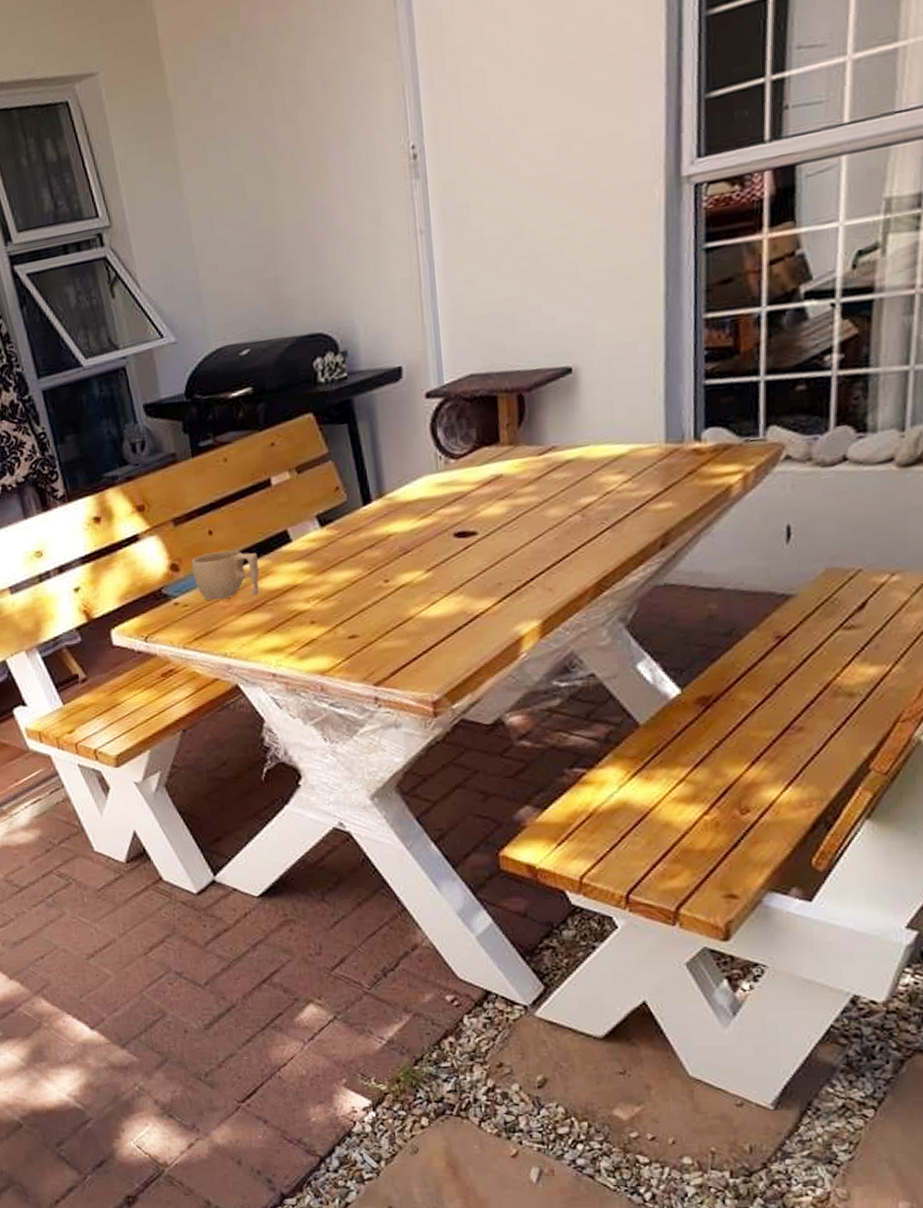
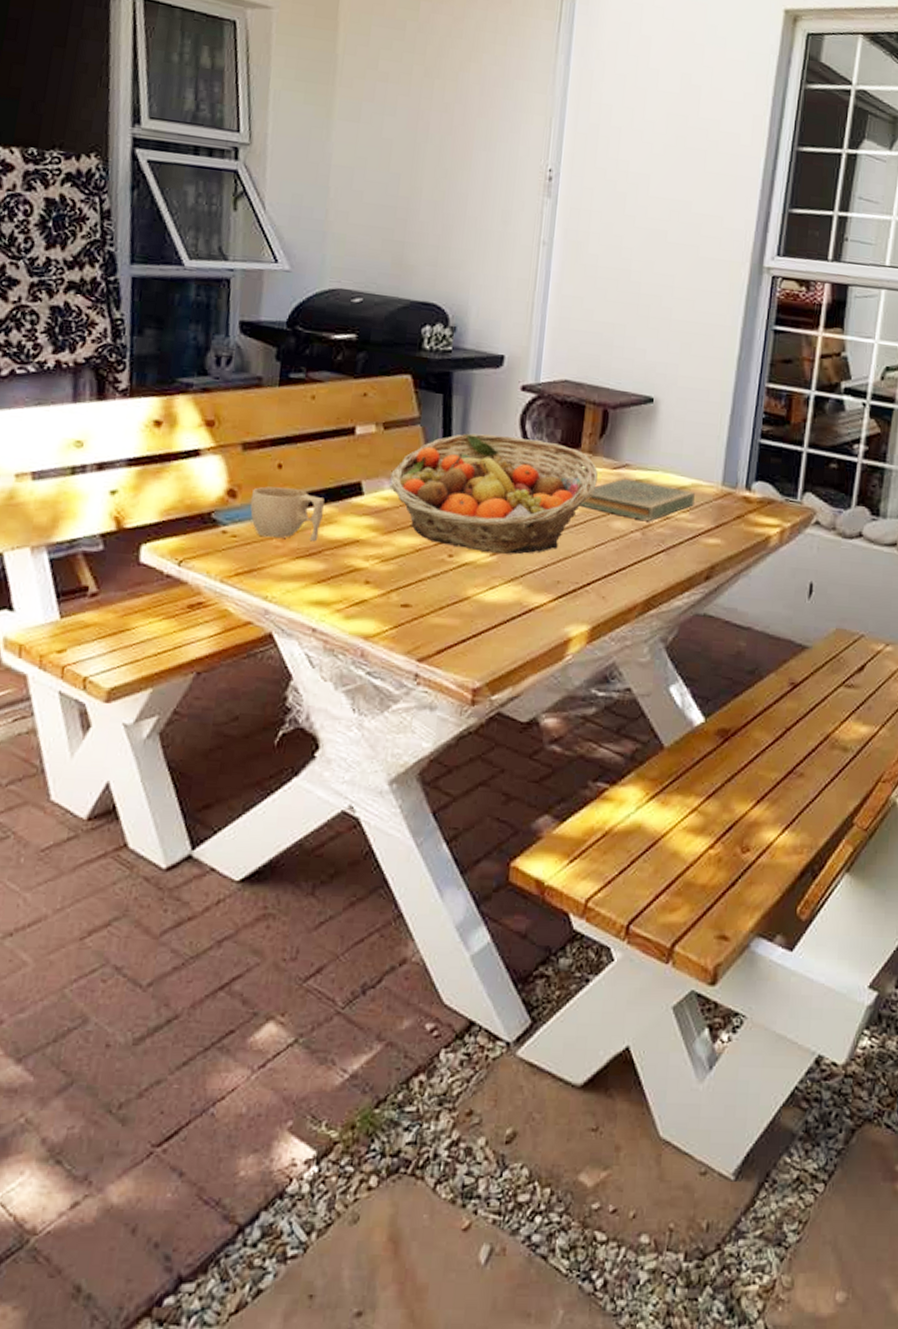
fruit basket: none [313,443,524,572] -> present [390,433,598,555]
book: none [508,458,636,503] -> present [579,478,695,521]

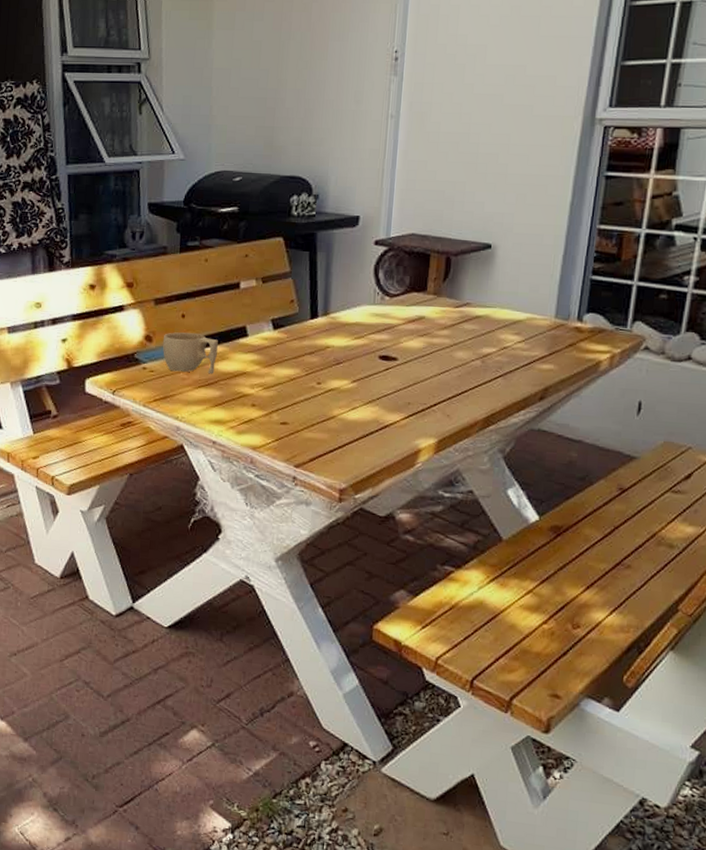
fruit basket: present [390,433,598,555] -> none [268,282,442,381]
book: present [579,478,695,521] -> none [426,315,530,351]

